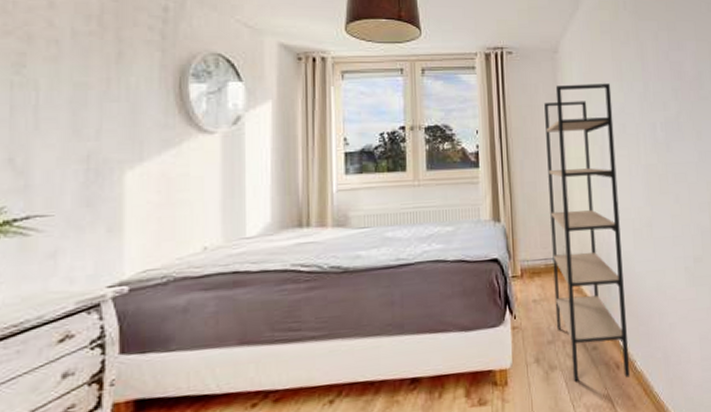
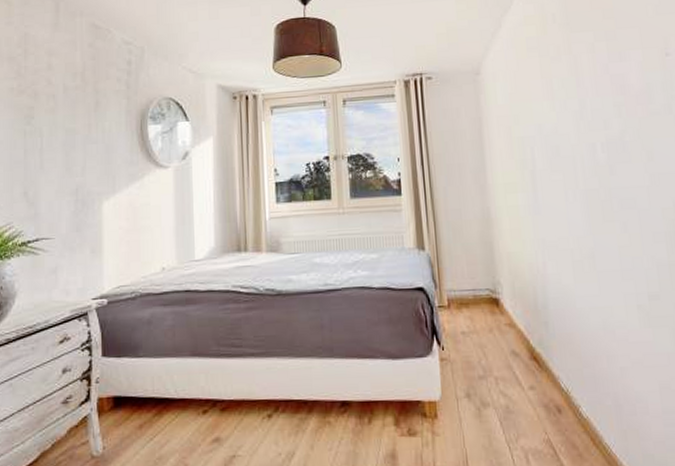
shelving unit: present [544,83,631,383] -> none [467,103,575,424]

